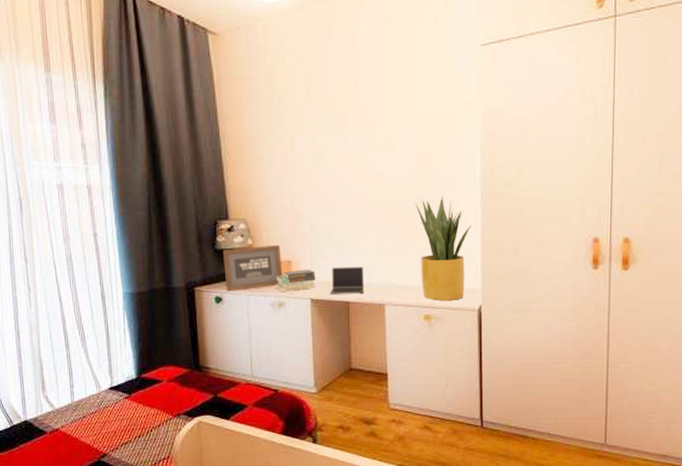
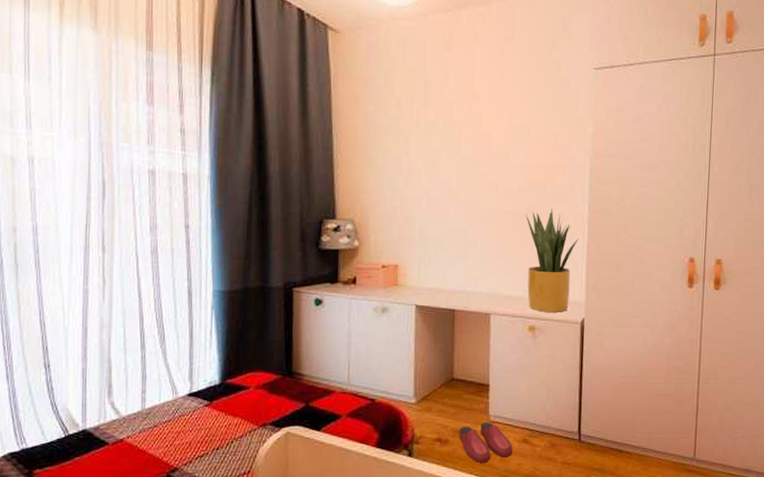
picture frame: present [223,244,283,291] -> none [326,247,389,294]
books: present [275,270,315,293] -> none [380,275,422,297]
laptop computer: present [330,266,365,294] -> none [436,273,472,302]
slippers: none [361,410,414,449] -> present [459,422,512,463]

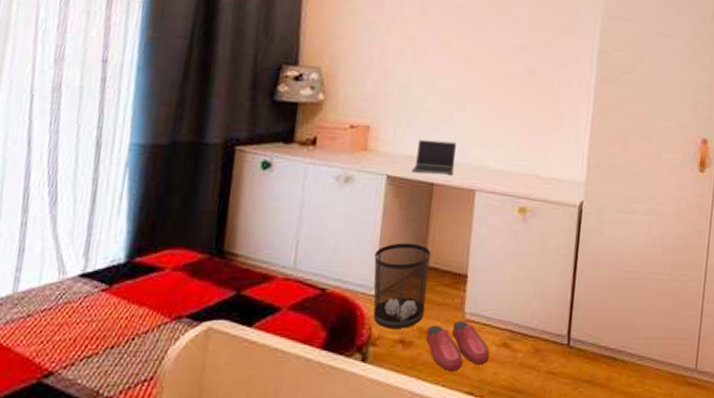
waste bin: none [411,360,458,429] -> present [373,243,431,328]
laptop computer: none [436,273,472,302] -> present [412,139,456,175]
planter: present [526,208,579,312] -> none [520,71,583,193]

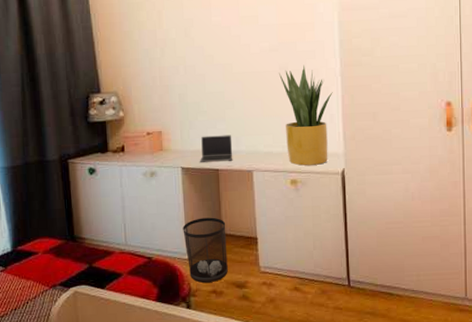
slippers: present [426,321,490,372] -> none [233,273,285,312]
planter: none [520,71,583,193] -> present [279,64,333,166]

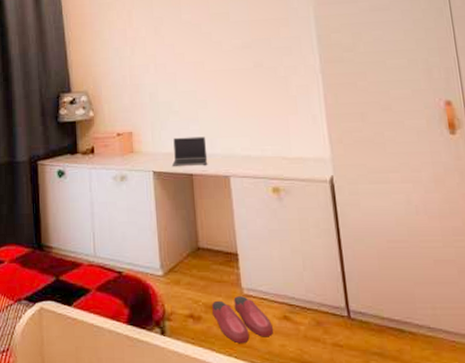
waste bin: present [183,217,228,283] -> none [155,228,206,304]
slippers: none [233,273,285,312] -> present [212,296,273,344]
planter: present [279,64,333,166] -> none [254,61,314,172]

